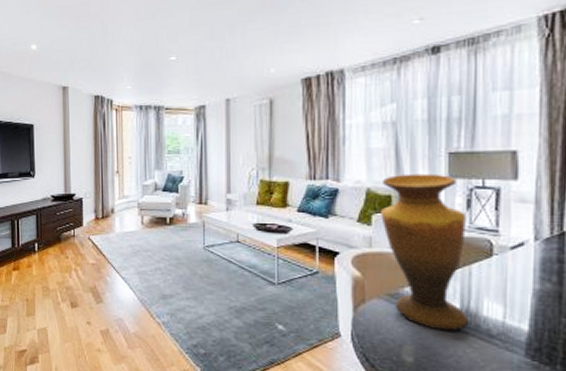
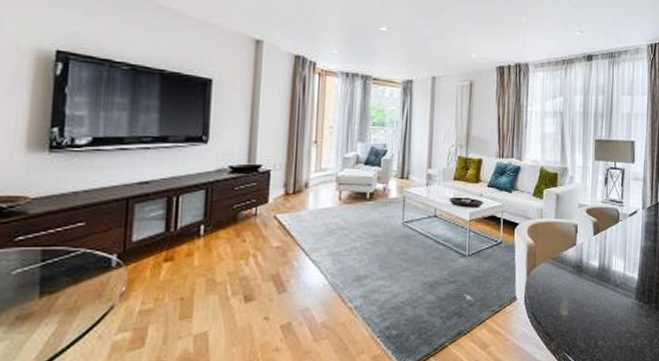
vase: present [381,173,468,332] -> none [550,155,604,286]

